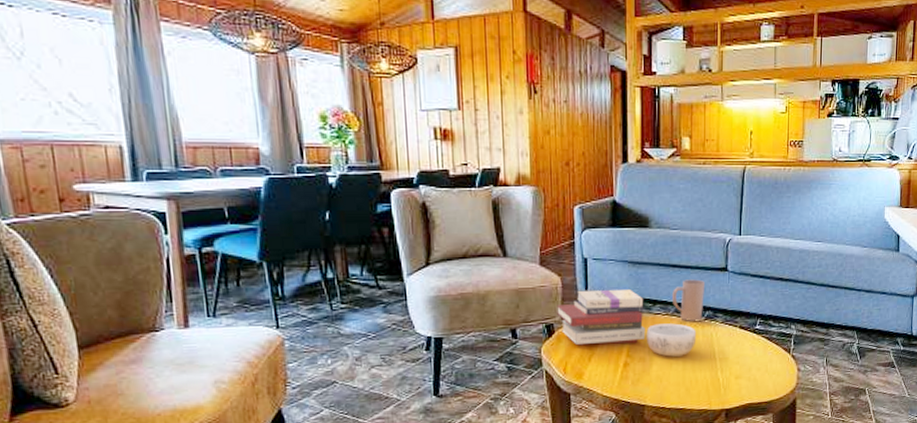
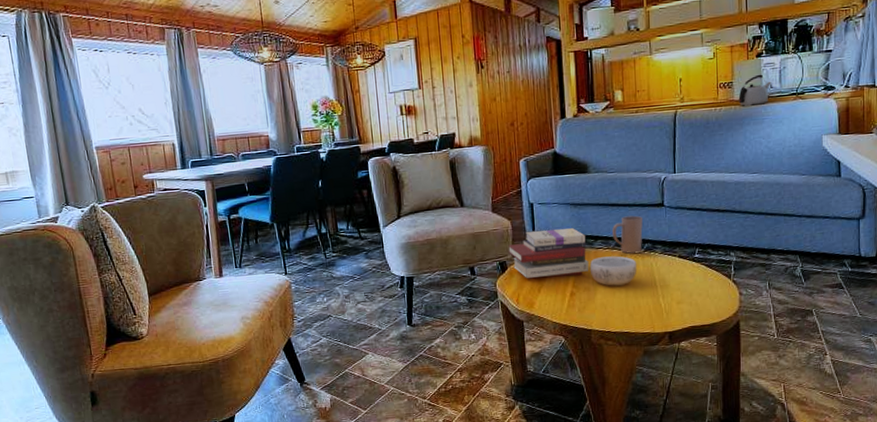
kettle: none [807,135,840,168] -> present [738,74,771,106]

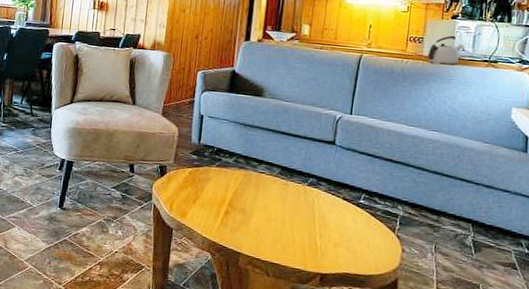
books: present [508,228,589,278] -> none [171,141,250,195]
decorative bowl: present [589,256,637,286] -> none [248,181,299,216]
mug: present [612,215,644,254] -> none [277,146,312,186]

